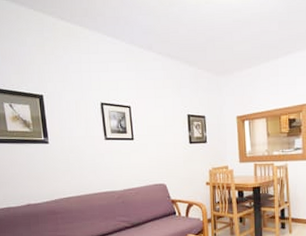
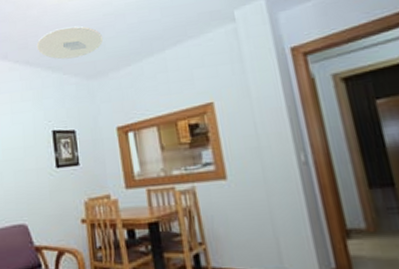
ceiling light: none [177,28,232,56] -> present [36,26,104,60]

